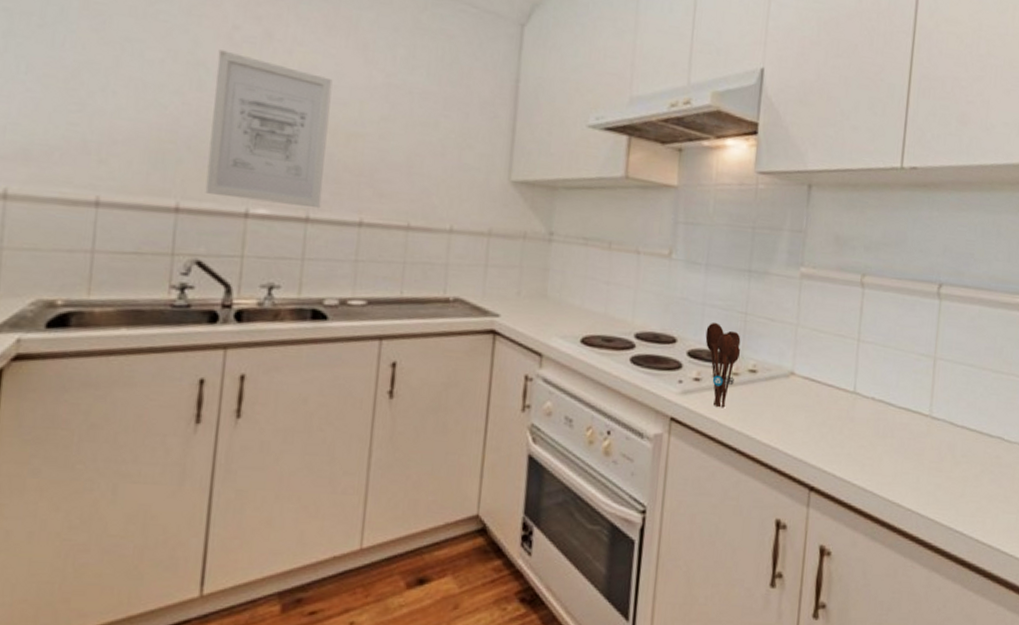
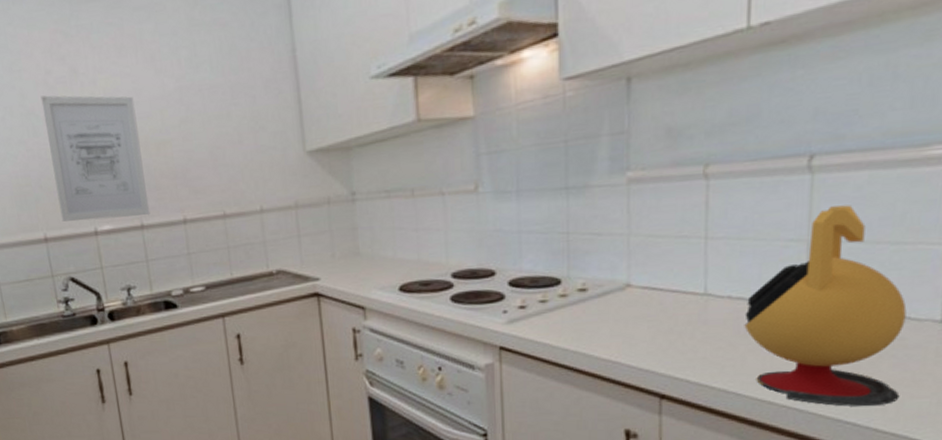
utensil holder: present [705,322,741,408] -> none [525,247,567,331]
kettle: none [882,331,1002,518] -> present [744,205,907,407]

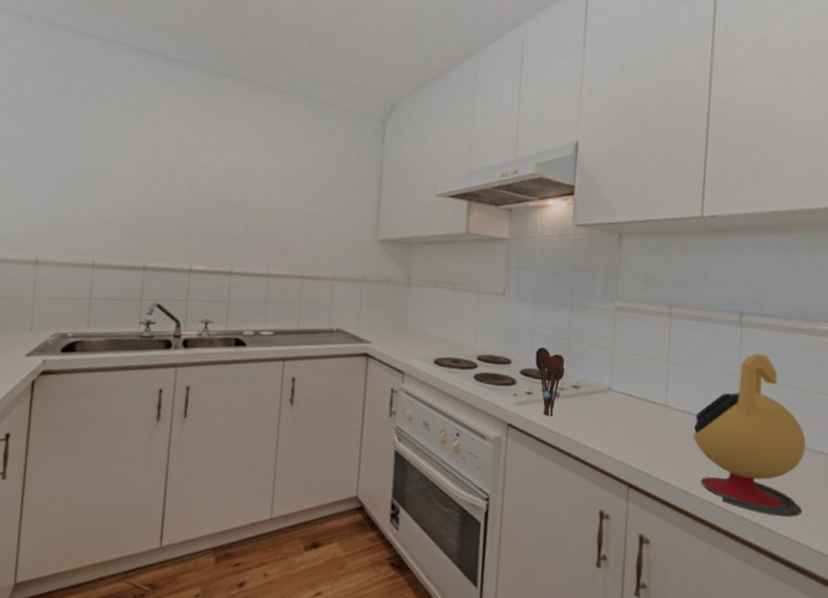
wall art: present [40,95,150,222] -> none [162,154,248,265]
utensil holder: none [525,247,567,331] -> present [535,346,565,417]

